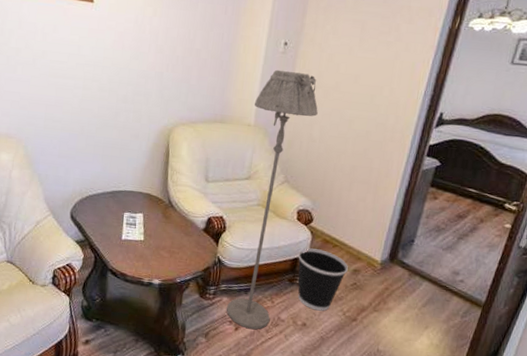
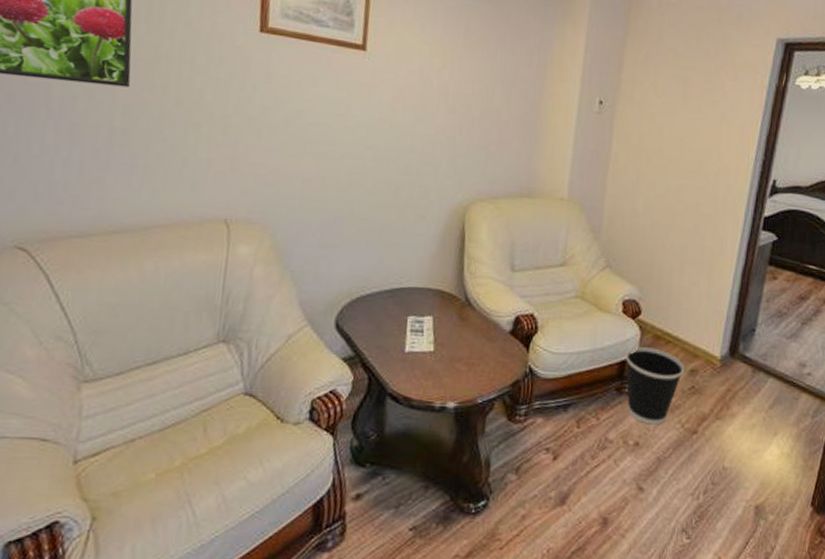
floor lamp: present [227,69,318,330] -> none [542,132,641,457]

